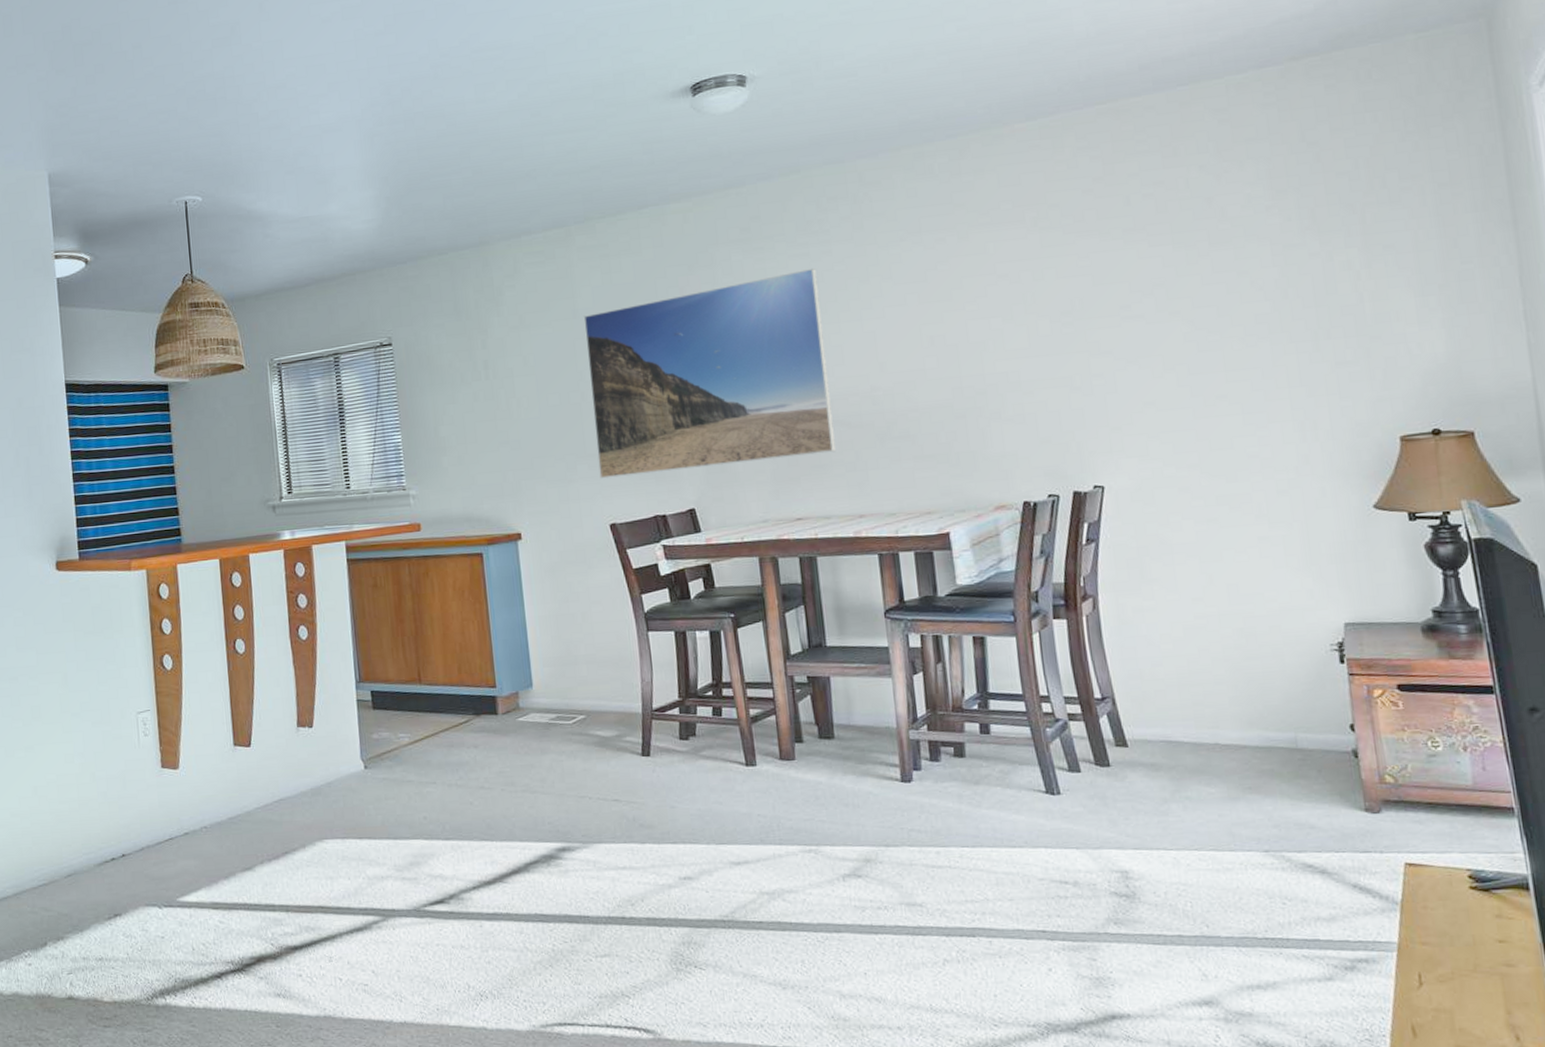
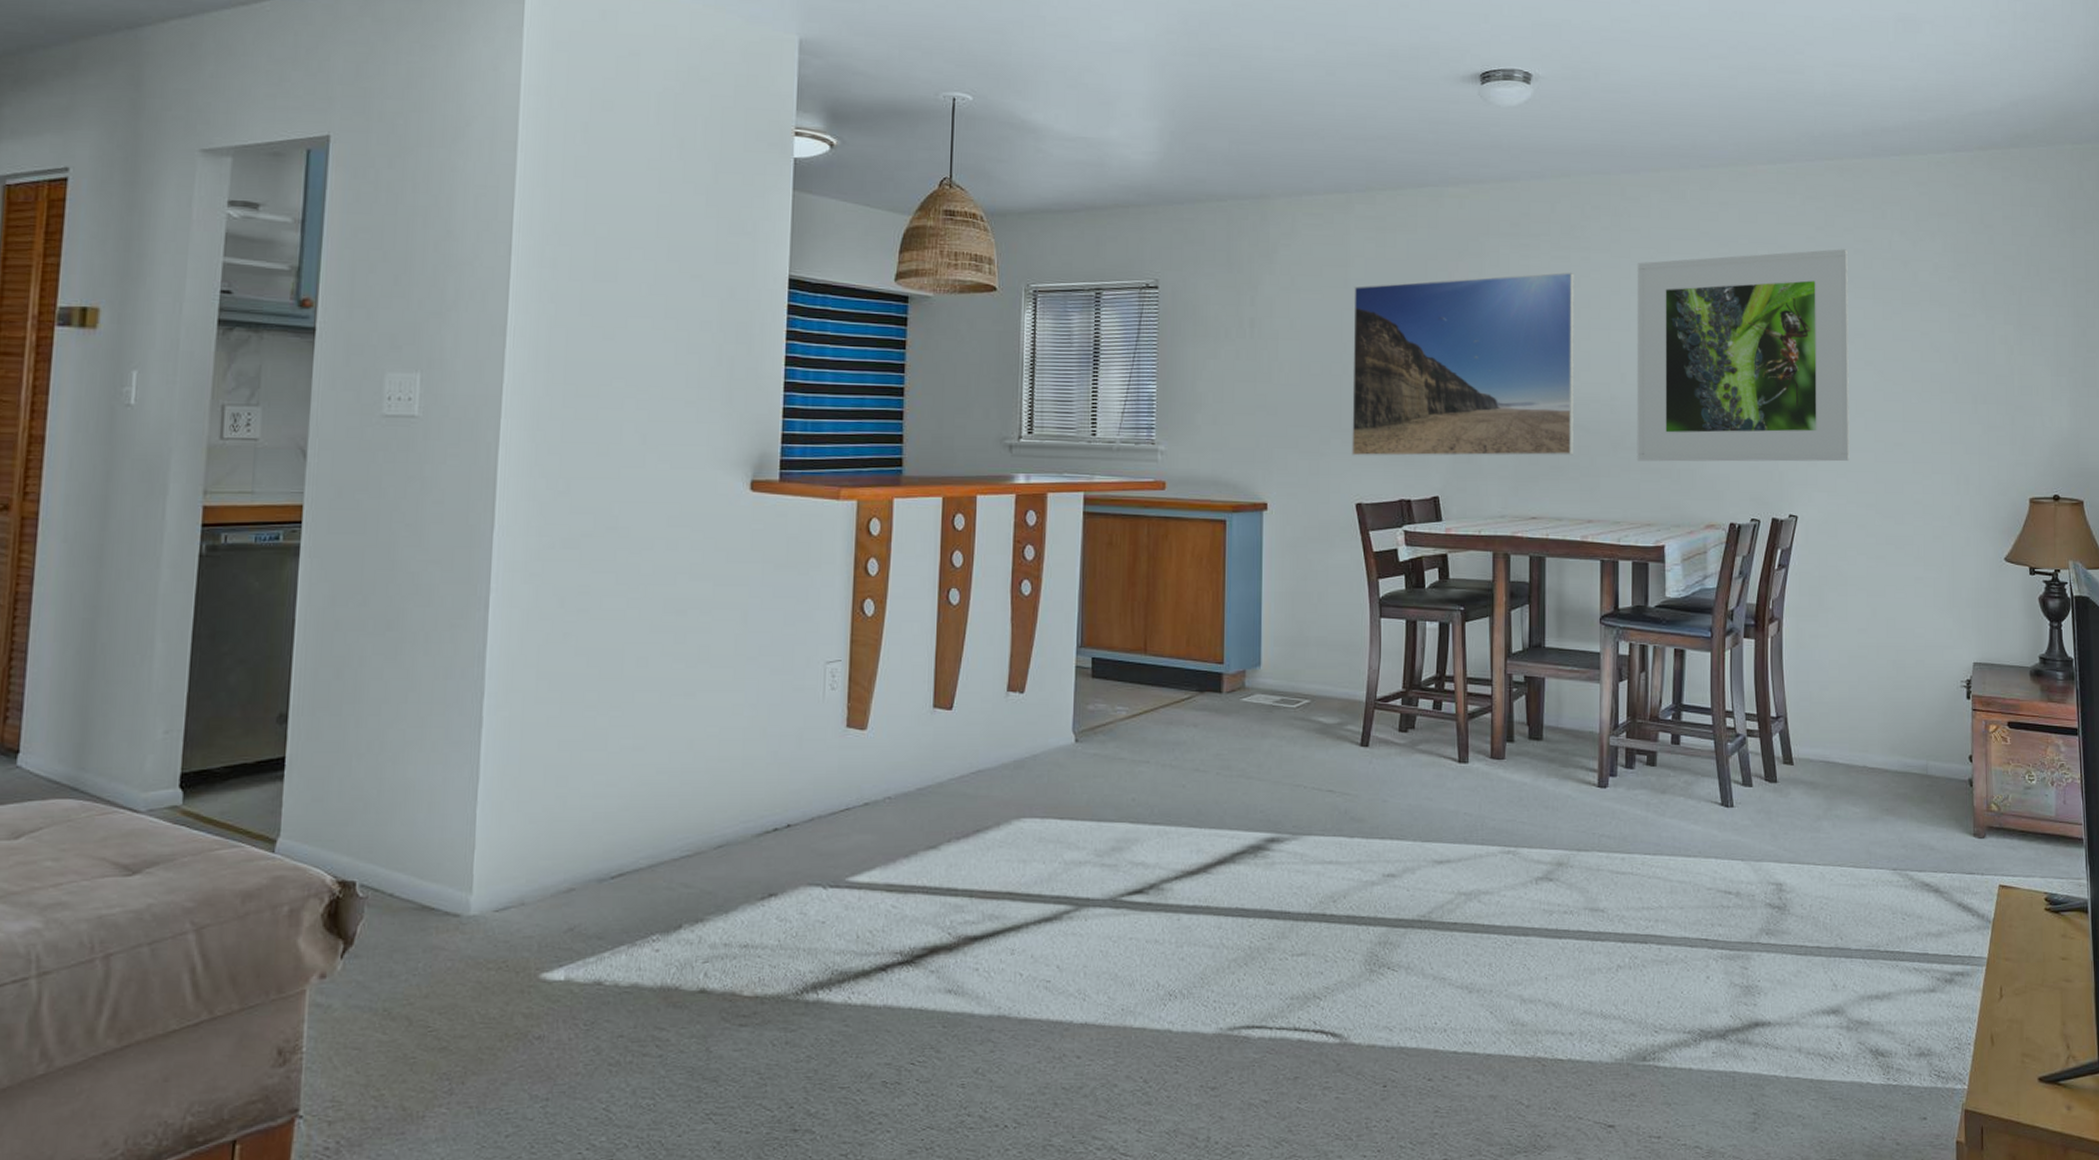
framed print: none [885,196,1162,450] -> present [1637,249,1850,462]

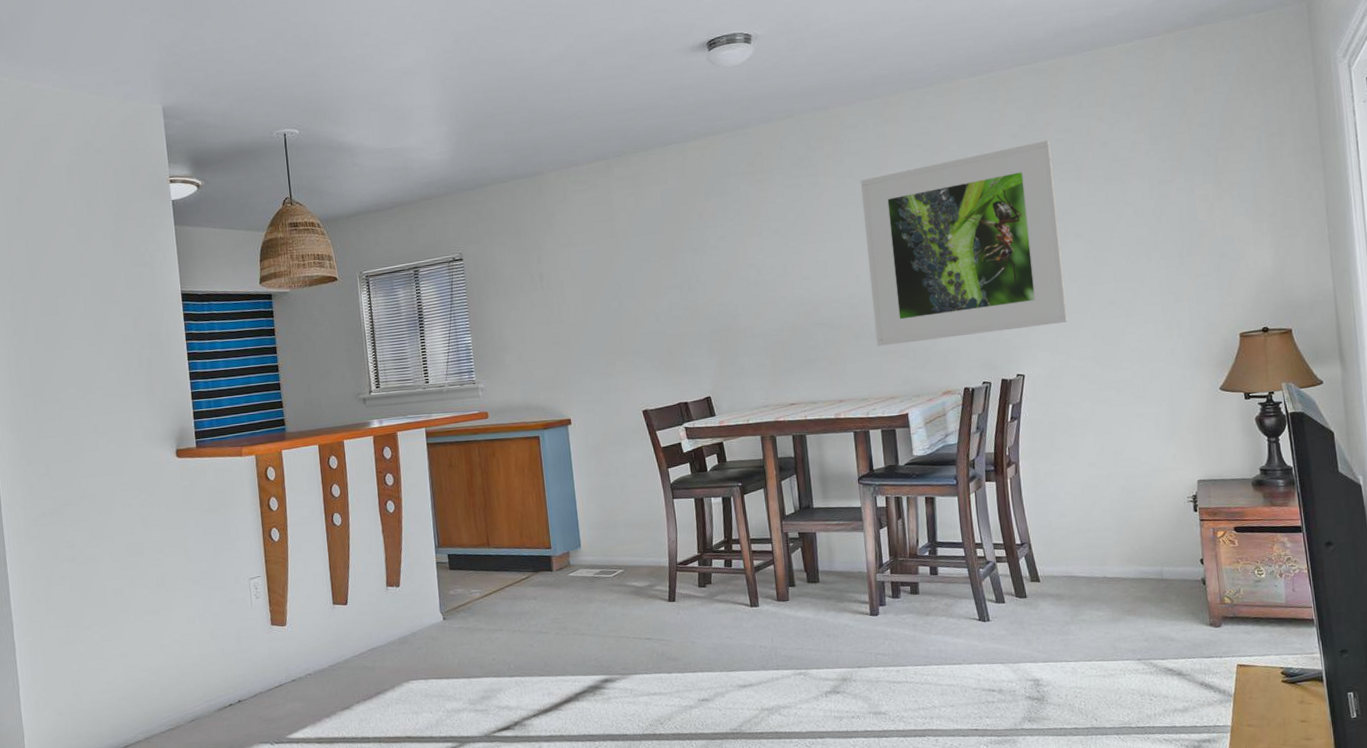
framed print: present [1352,272,1574,456] -> none [621,197,821,373]

